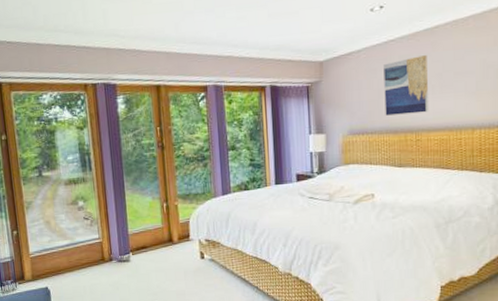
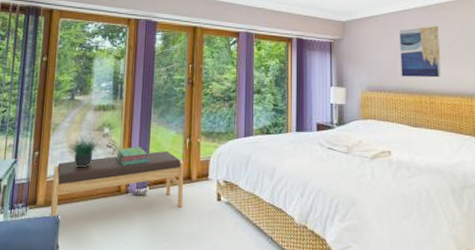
bench: none [35,217,168,290] -> present [50,151,184,218]
potted plant: none [45,205,80,242] -> present [68,130,103,168]
stack of books: none [95,216,129,236] -> present [116,147,149,166]

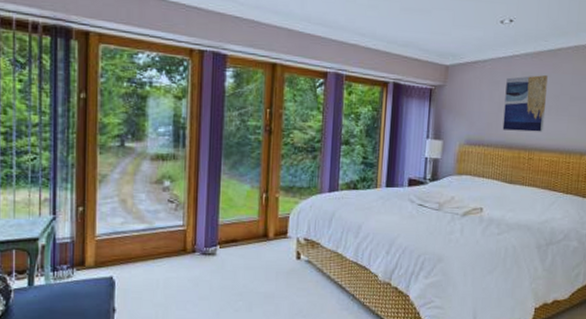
bench: present [50,151,184,218] -> none [103,207,259,280]
potted plant: present [68,130,103,168] -> none [120,183,163,225]
stack of books: present [116,147,149,166] -> none [180,202,219,223]

